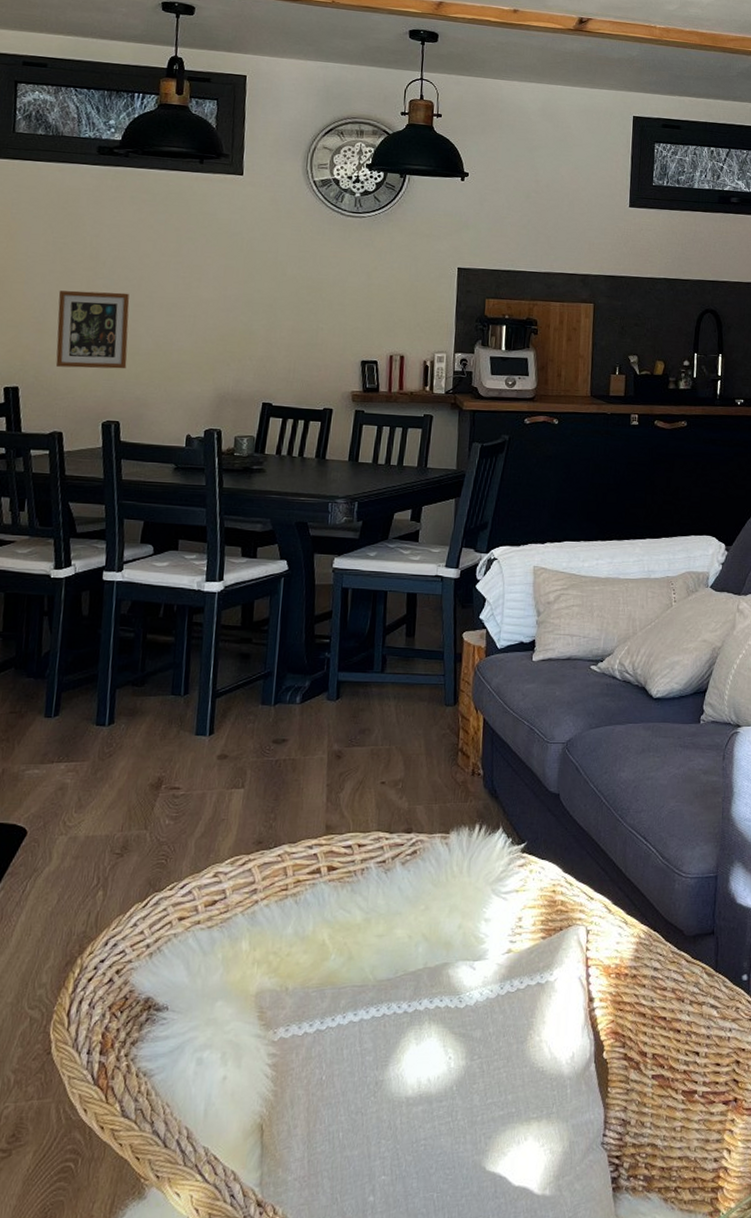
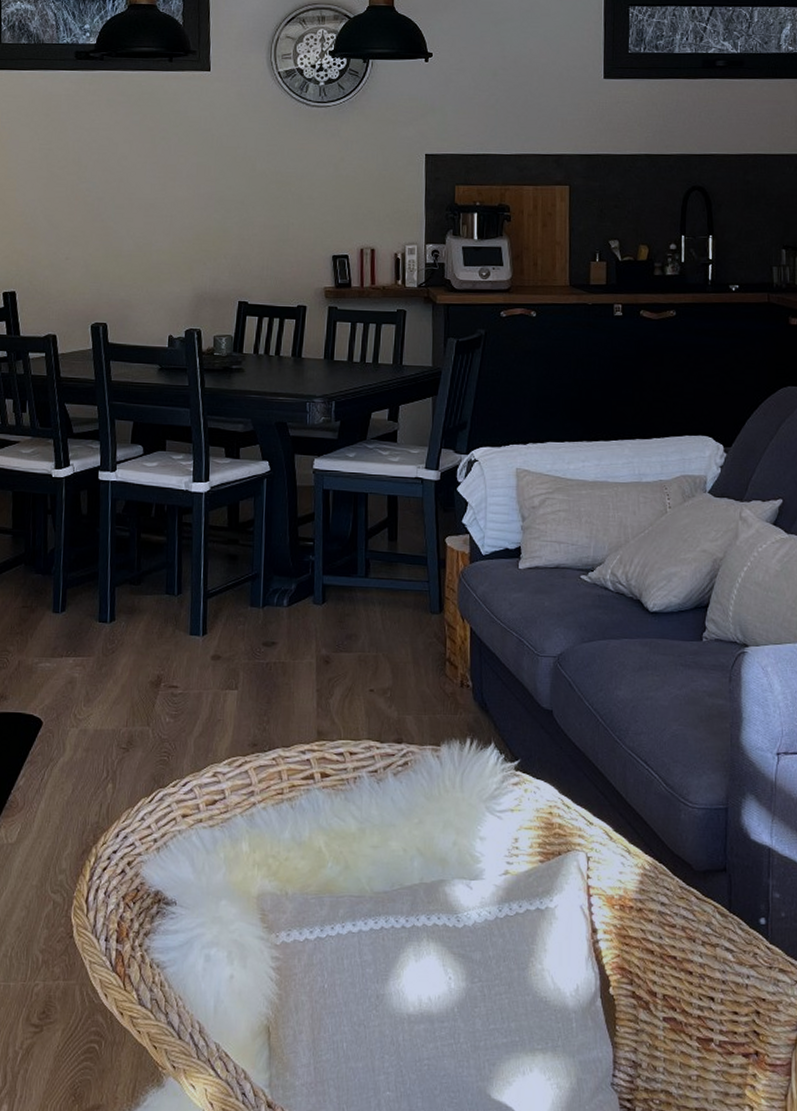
picture frame: present [55,290,130,369] -> none [46,195,111,272]

